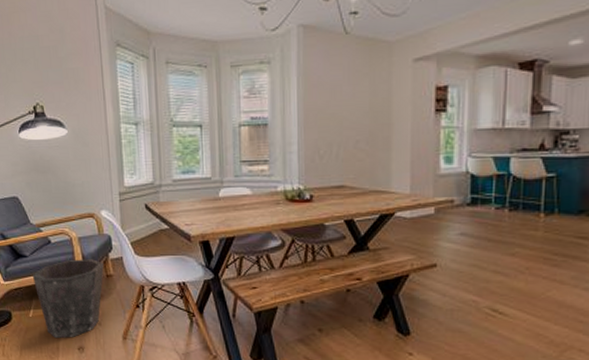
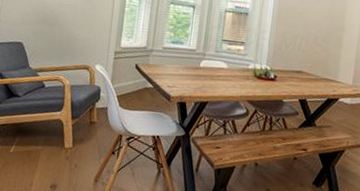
waste bin: present [32,259,104,339] -> none [20,104,89,176]

